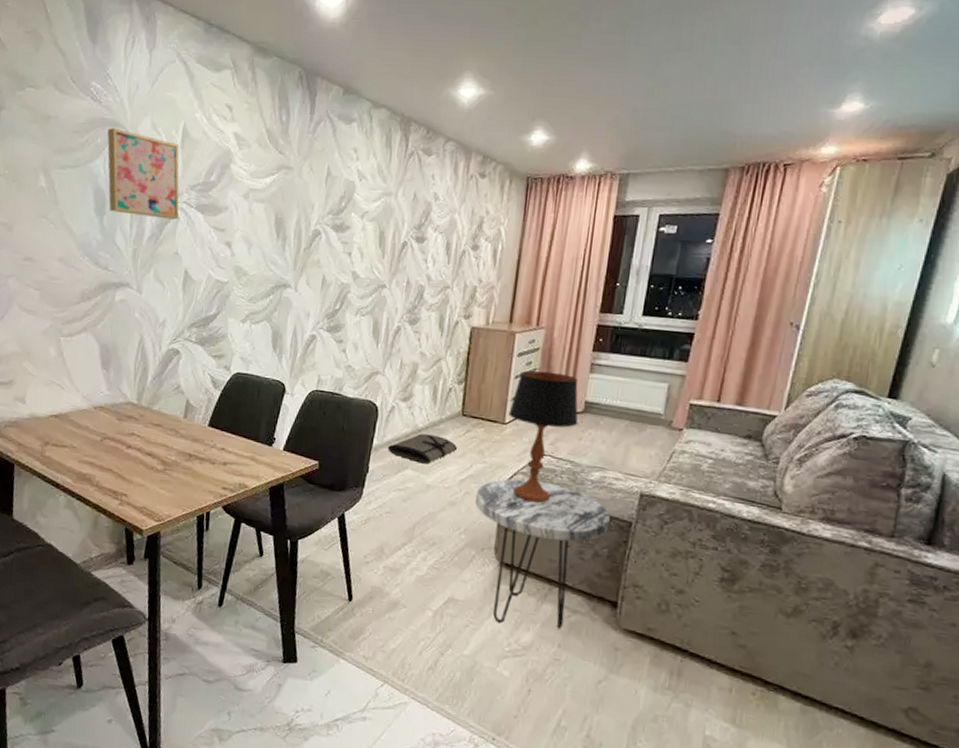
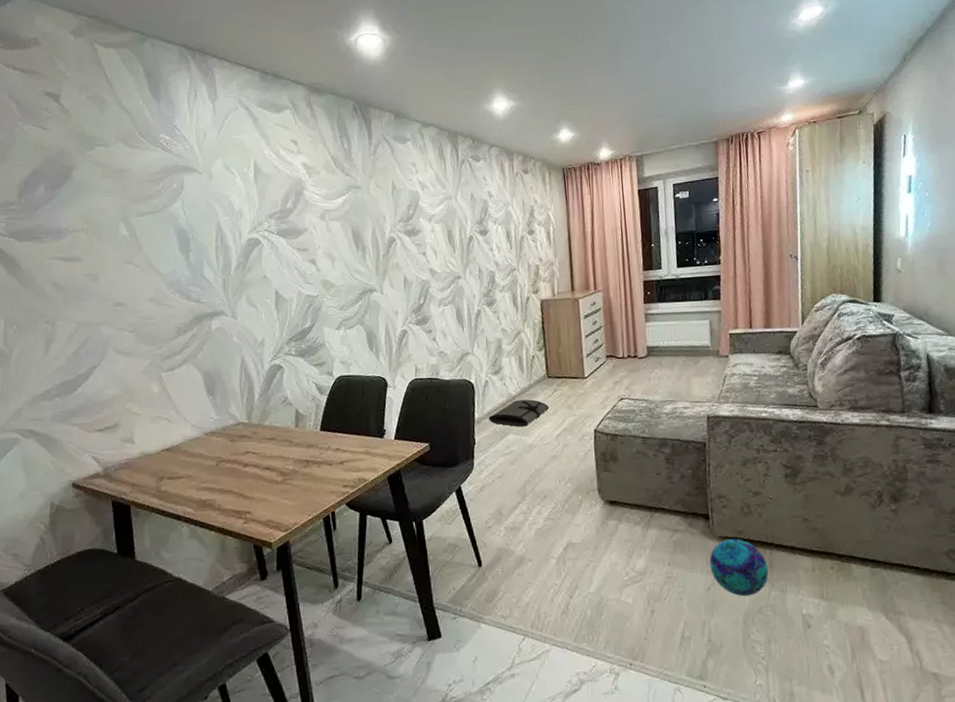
wall art: present [107,127,179,220] -> none [181,172,262,249]
side table: present [475,479,610,629] -> none [573,422,688,557]
table lamp: present [508,370,578,504] -> none [586,326,645,443]
decorative ball: none [606,634,676,701] -> present [709,538,769,597]

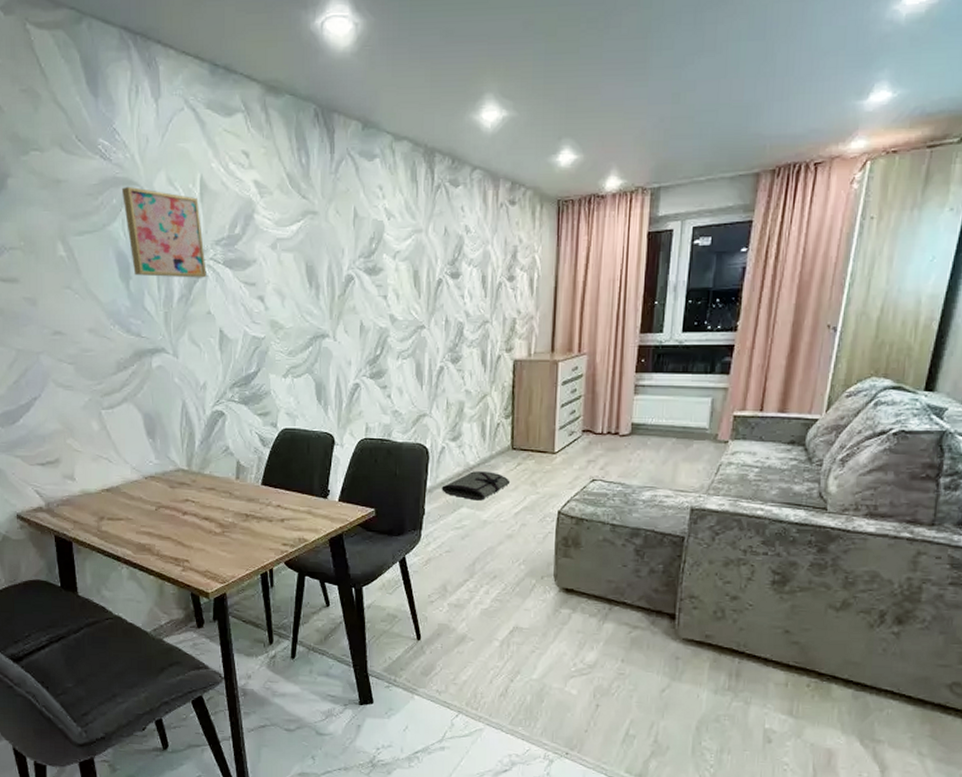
wall art: none [181,172,262,249] -> present [121,186,207,278]
decorative ball: present [709,538,769,597] -> none [668,642,734,703]

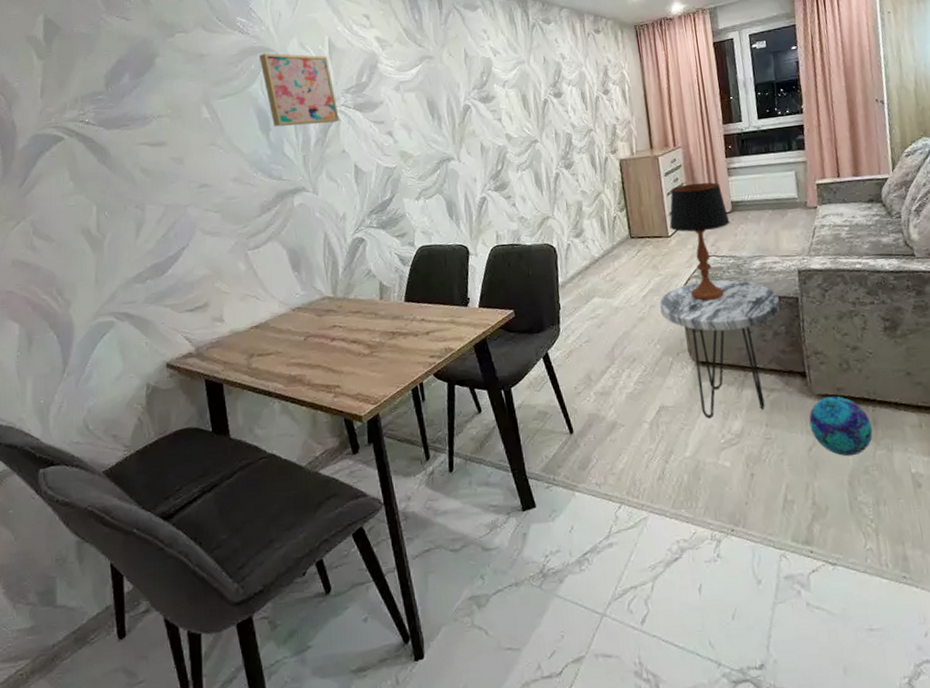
tool roll: present [441,471,511,501] -> none [572,261,634,290]
side table: none [532,506,663,646] -> present [660,280,780,419]
table lamp: none [557,397,626,528] -> present [669,182,730,302]
decorative ball: none [668,642,734,703] -> present [809,396,873,457]

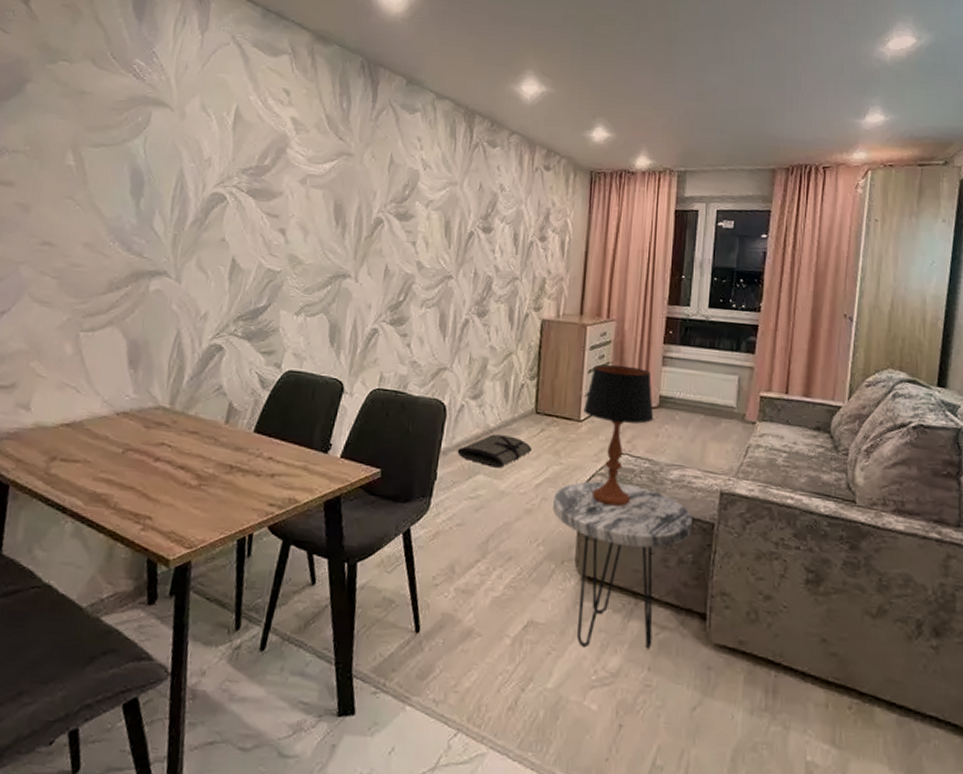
wall art: present [258,53,339,127] -> none [147,106,230,205]
tool roll: none [572,261,634,290] -> present [457,434,533,468]
decorative ball: present [809,396,873,457] -> none [699,648,771,727]

